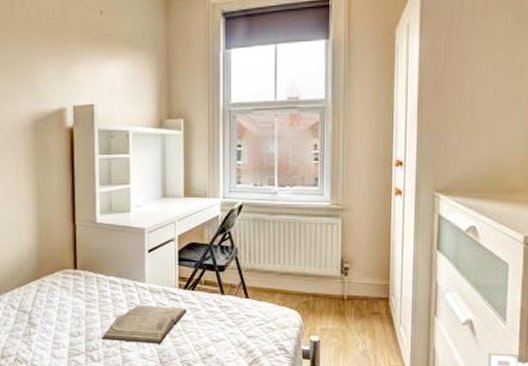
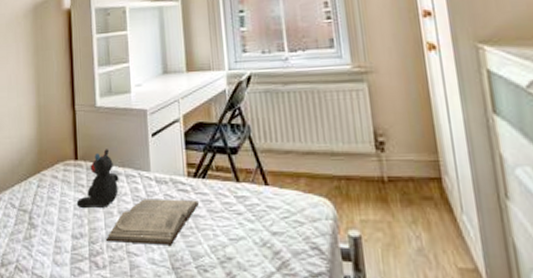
teddy bear: none [74,261,116,312] -> present [76,149,119,209]

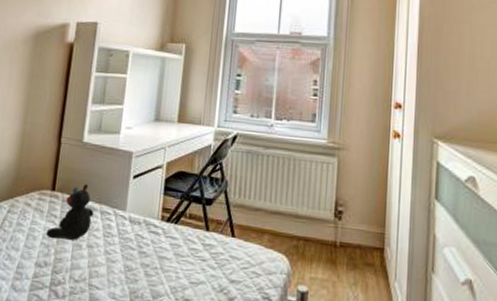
diary: present [105,199,199,245] -> none [69,236,167,283]

